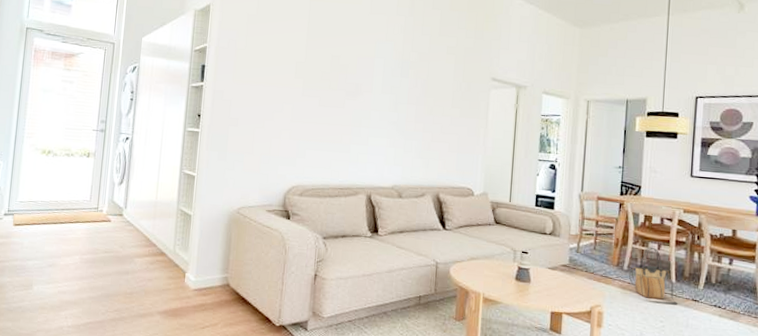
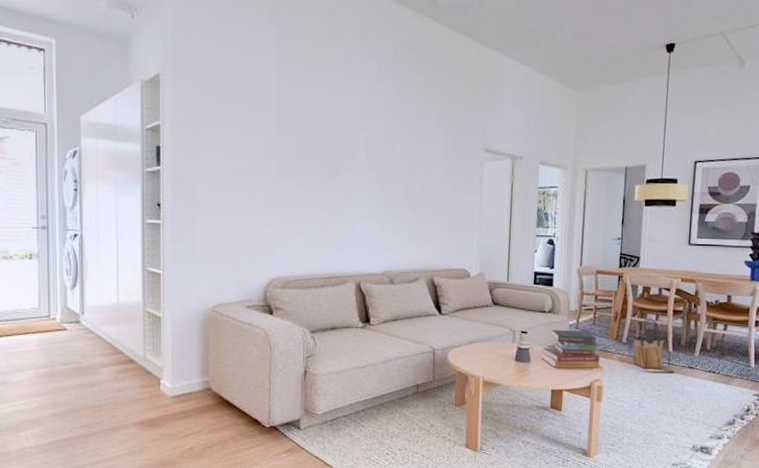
books: none [541,251,600,294] -> present [541,329,600,368]

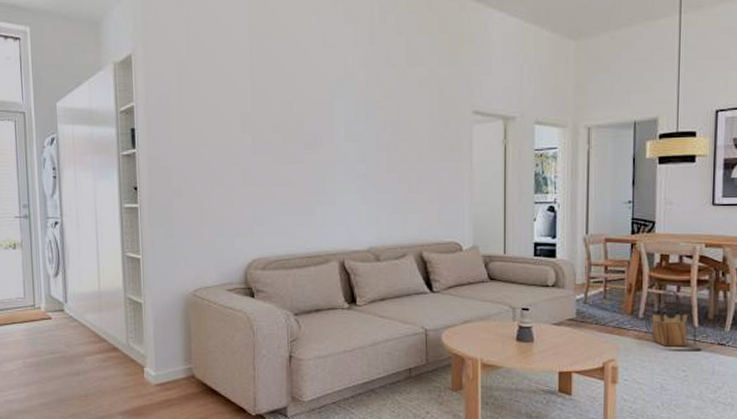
books: present [541,329,600,368] -> none [545,305,613,348]

